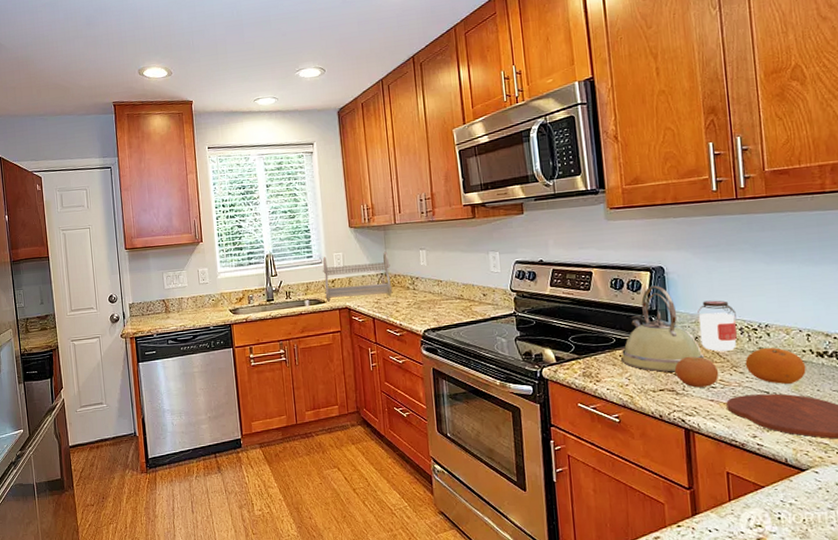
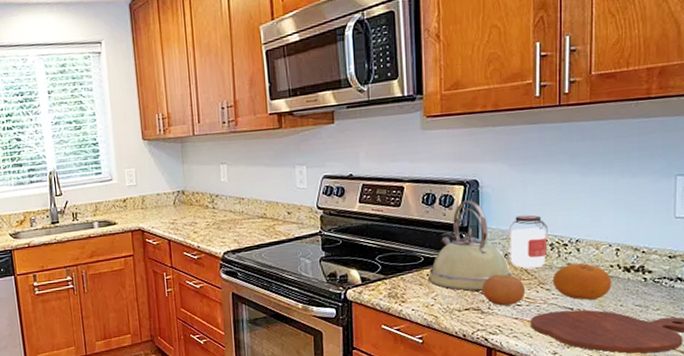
dish rack: present [323,251,393,301] -> none [113,166,190,222]

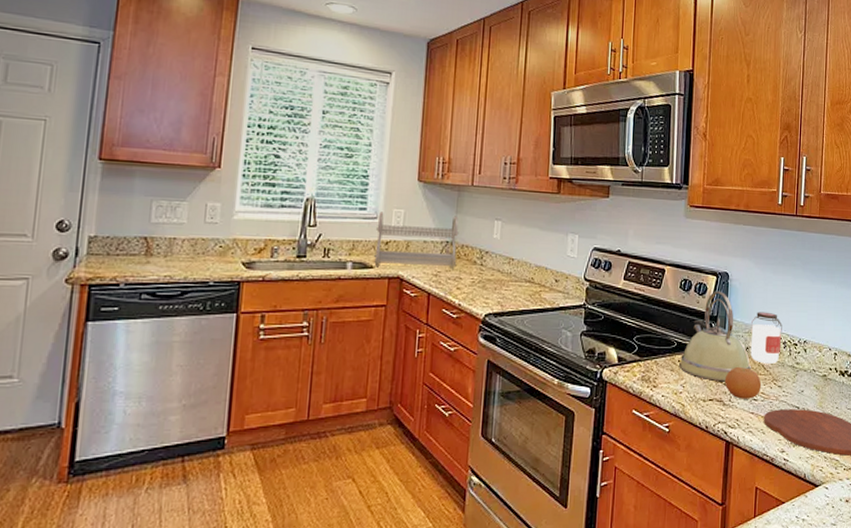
dish rack: none [113,166,190,222] -> present [373,211,459,270]
fruit: present [552,263,612,300] -> none [784,363,830,400]

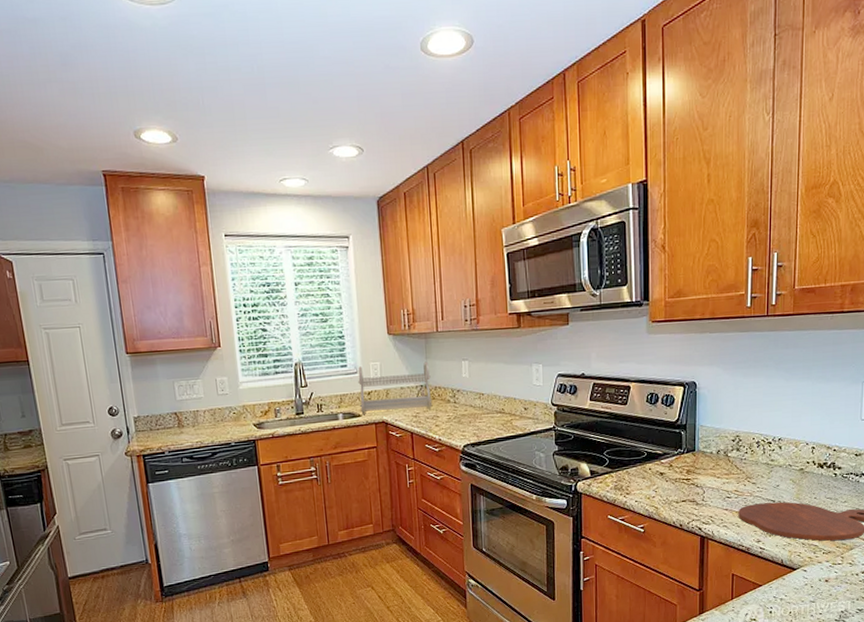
kettle: present [679,291,752,382] -> none [650,400,724,484]
fruit: present [724,366,762,399] -> none [697,468,735,498]
jar: present [750,312,782,364] -> none [721,415,755,464]

